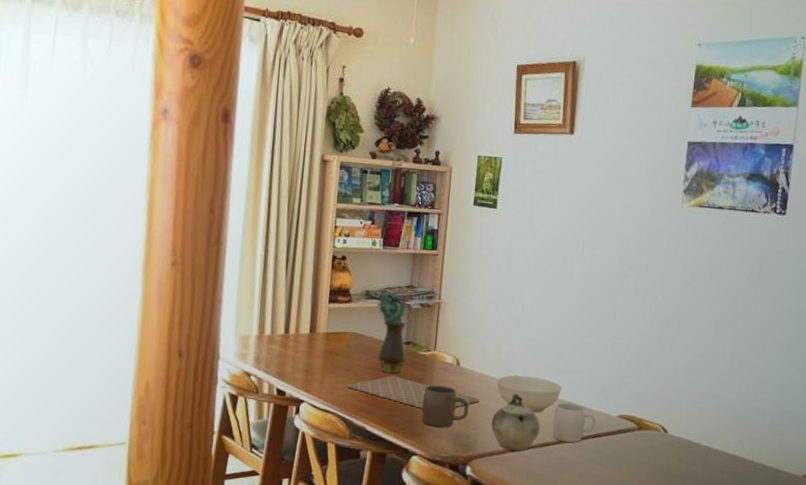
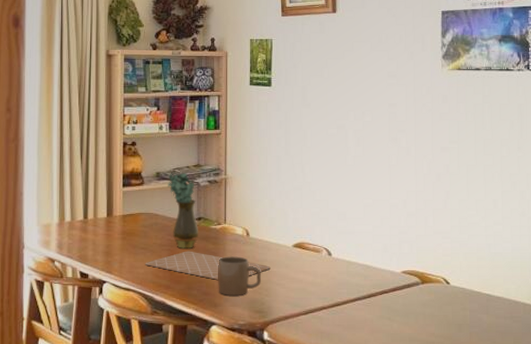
books: present [389,168,424,206] -> none [171,57,204,90]
teapot: present [491,393,541,451] -> none [283,258,330,313]
bowl: present [496,375,563,413] -> none [285,240,347,275]
mug: present [552,402,596,443] -> none [341,263,382,301]

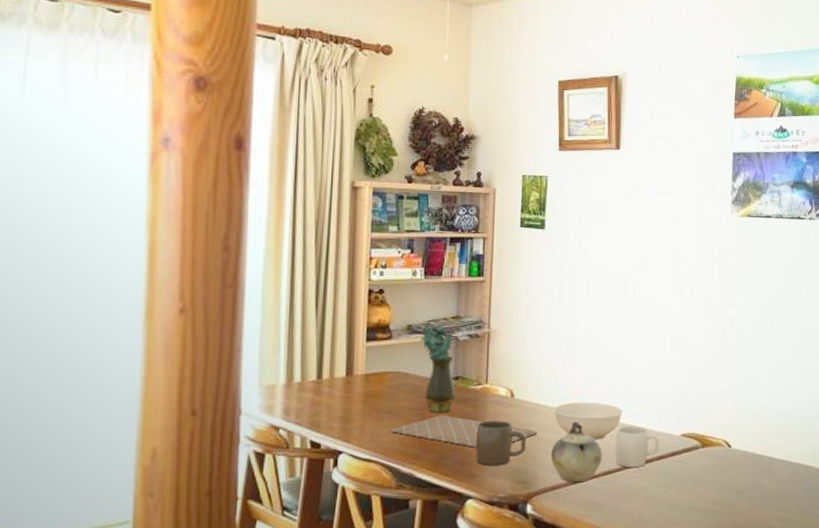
teapot: none [283,258,330,313] -> present [550,422,603,483]
bowl: none [285,240,347,275] -> present [554,402,623,440]
mug: none [341,263,382,301] -> present [615,426,659,468]

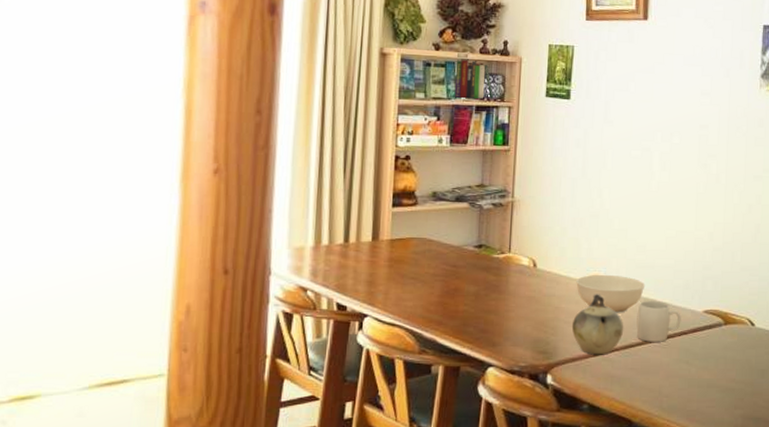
placemat: present [390,415,537,448] -> none [414,282,559,316]
vase: present [420,322,455,412] -> none [445,189,478,280]
books: none [428,192,468,231] -> present [455,60,493,99]
mug: present [476,420,526,465] -> none [497,289,548,334]

